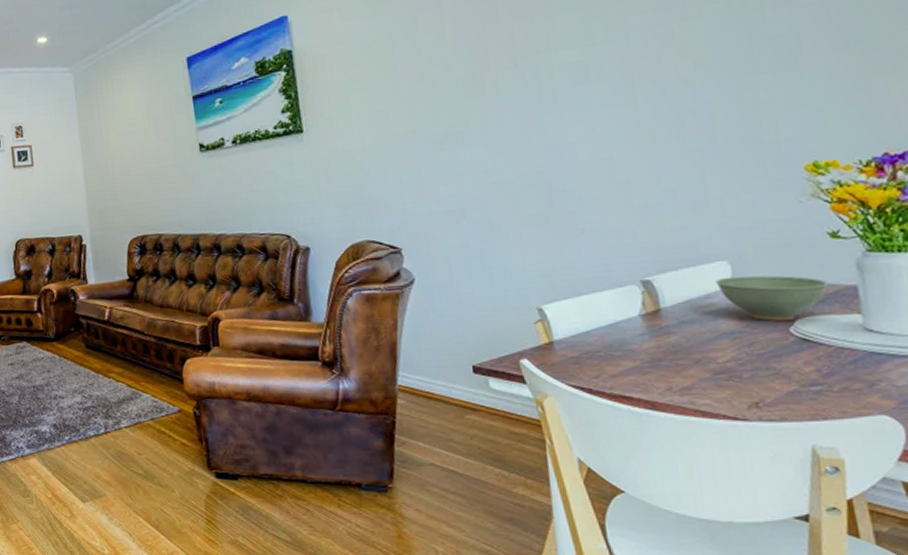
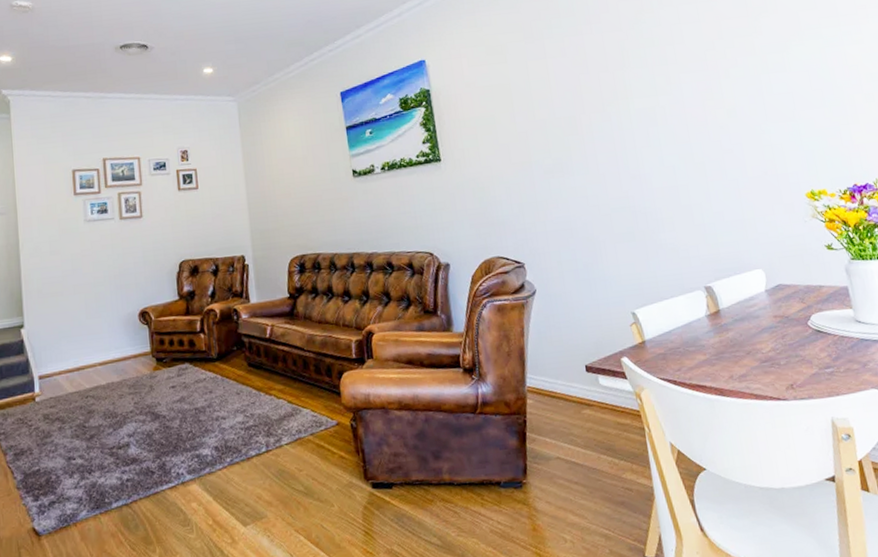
bowl: present [715,275,829,322] -> none [756,280,830,317]

